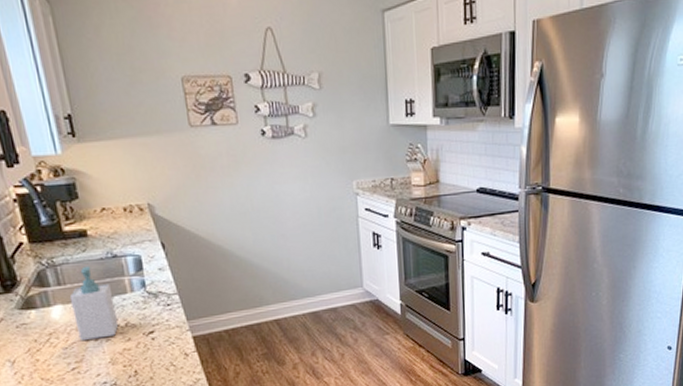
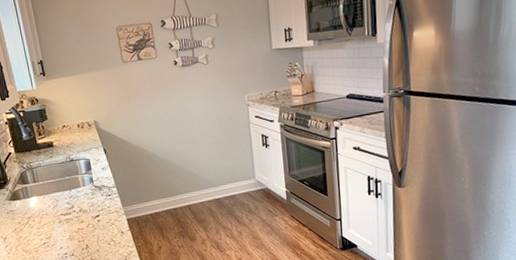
soap bottle: present [69,266,119,341] -> none [41,168,75,223]

